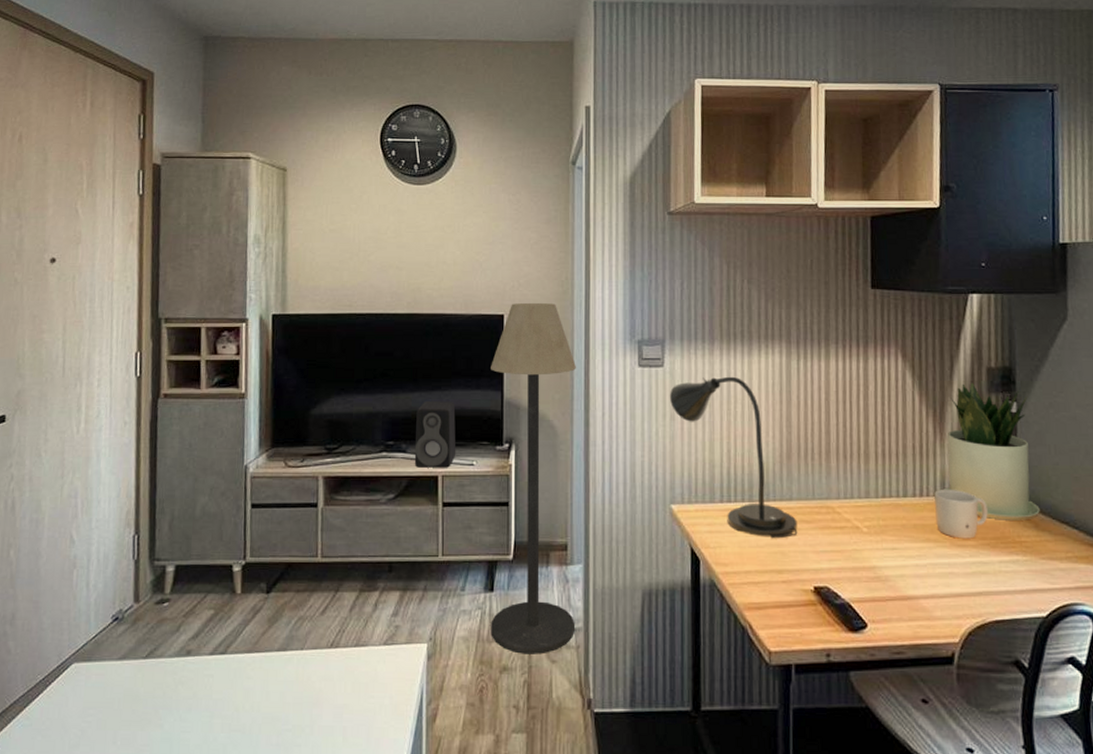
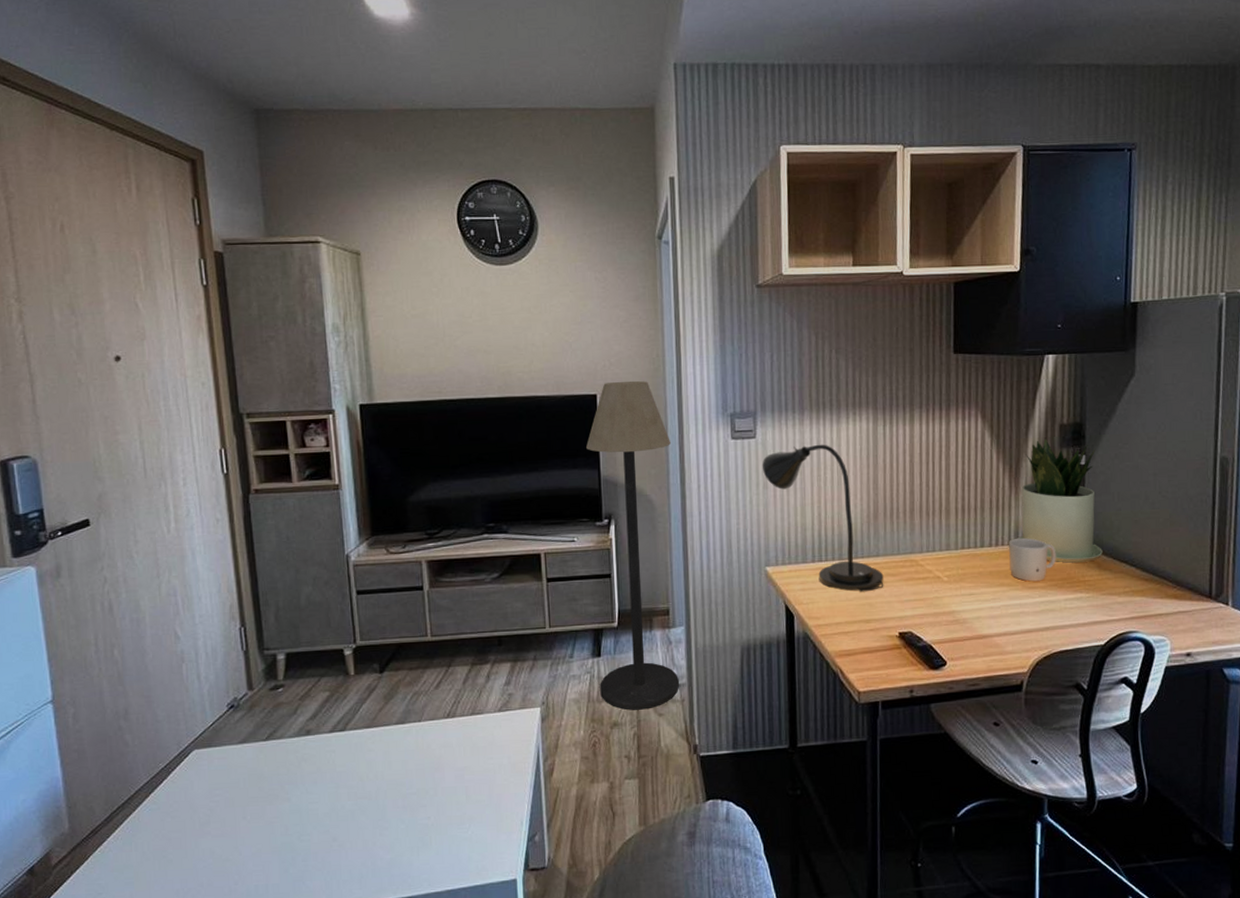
speaker: present [414,401,456,468] -> none [515,482,557,547]

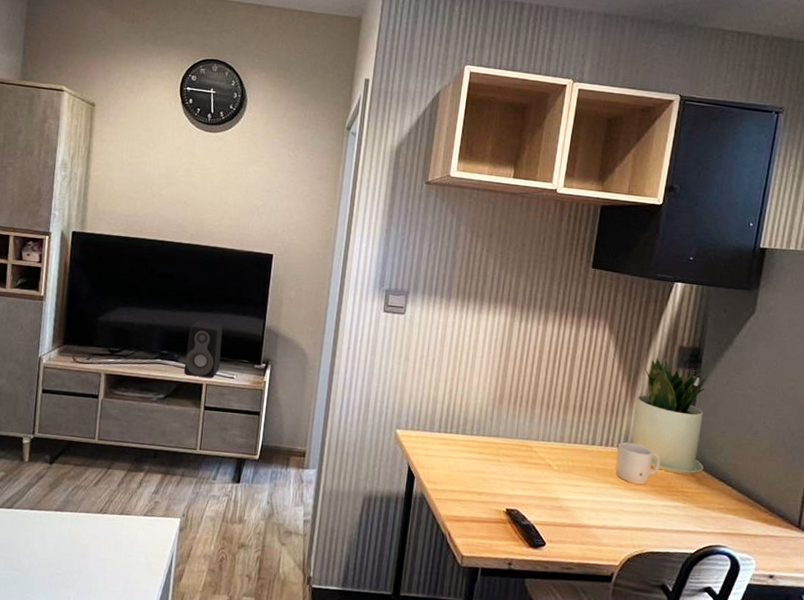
speaker: none [515,482,557,547] -> present [183,320,223,378]
floor lamp: present [586,380,680,710] -> none [234,246,330,537]
desk lamp: present [762,444,884,592] -> none [406,327,500,468]

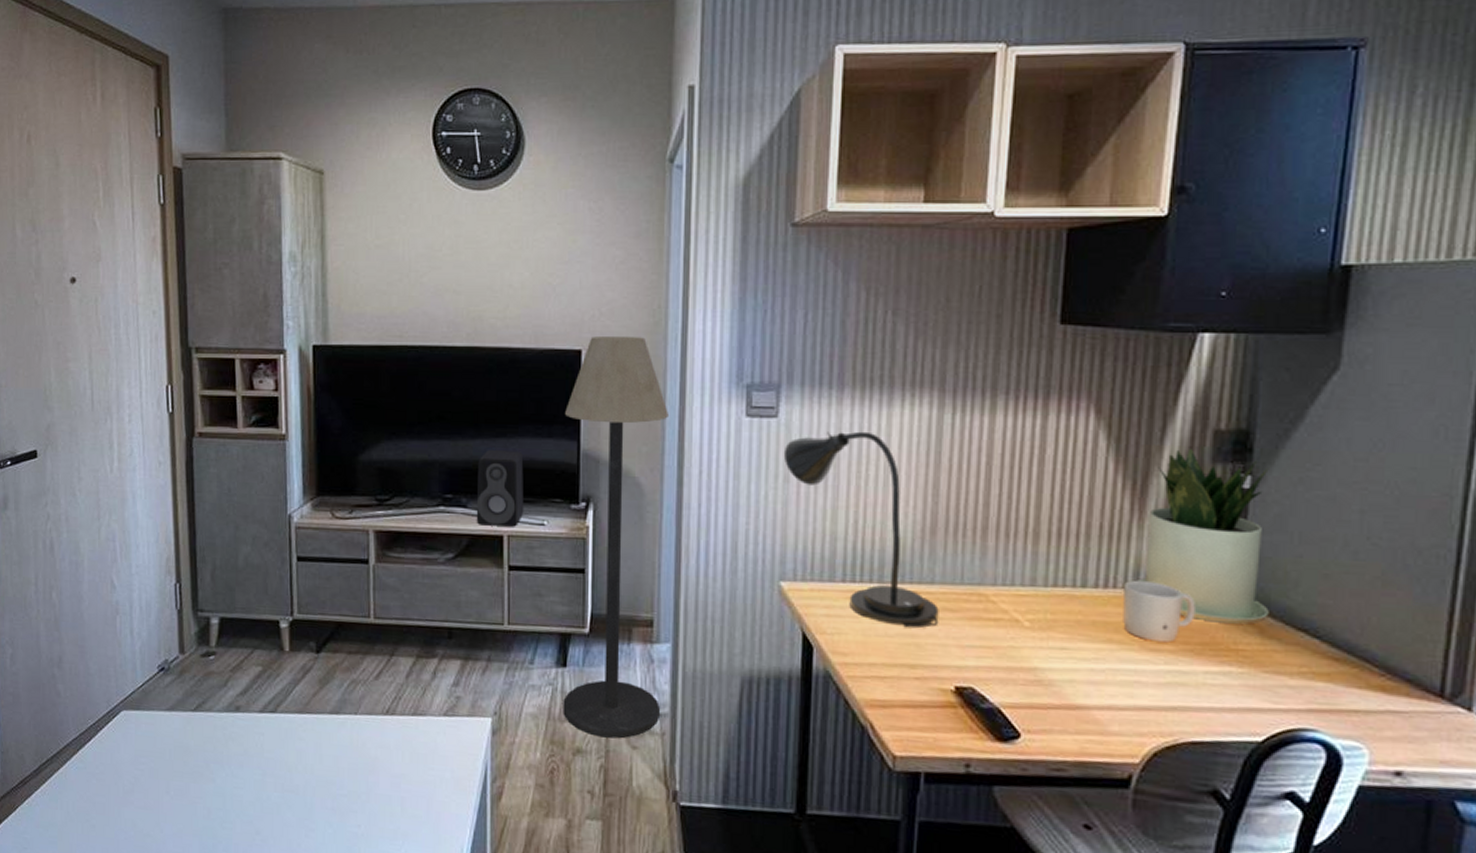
floor lamp: none [234,246,330,537] -> present [563,335,668,739]
desk lamp: none [406,327,500,468] -> present [783,431,939,629]

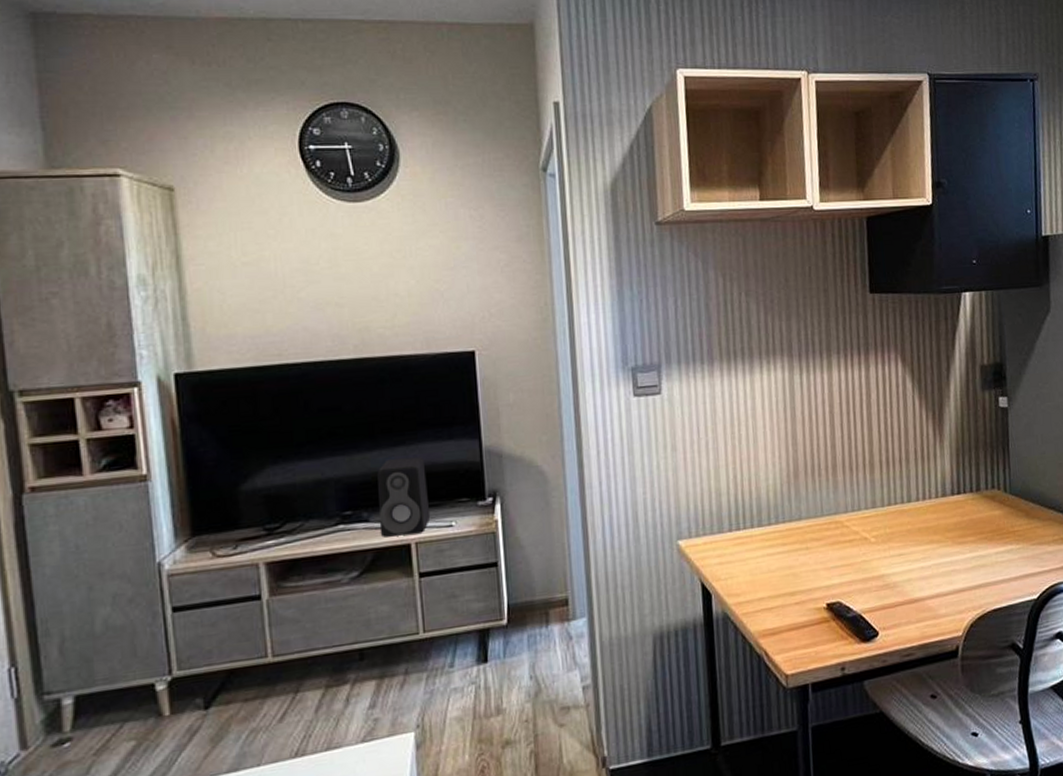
floor lamp: present [563,335,668,739] -> none [464,333,584,724]
desk lamp: present [783,431,939,629] -> none [669,397,809,562]
mug: present [1123,579,1195,643] -> none [936,489,985,536]
planter: present [1137,448,1269,625] -> none [944,381,1030,513]

